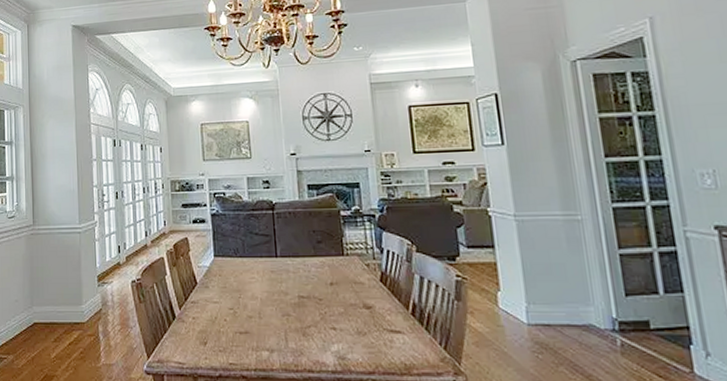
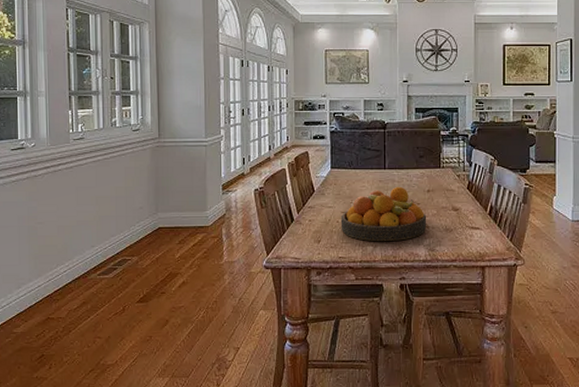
fruit bowl: none [228,278,333,346] -> present [340,186,427,242]

